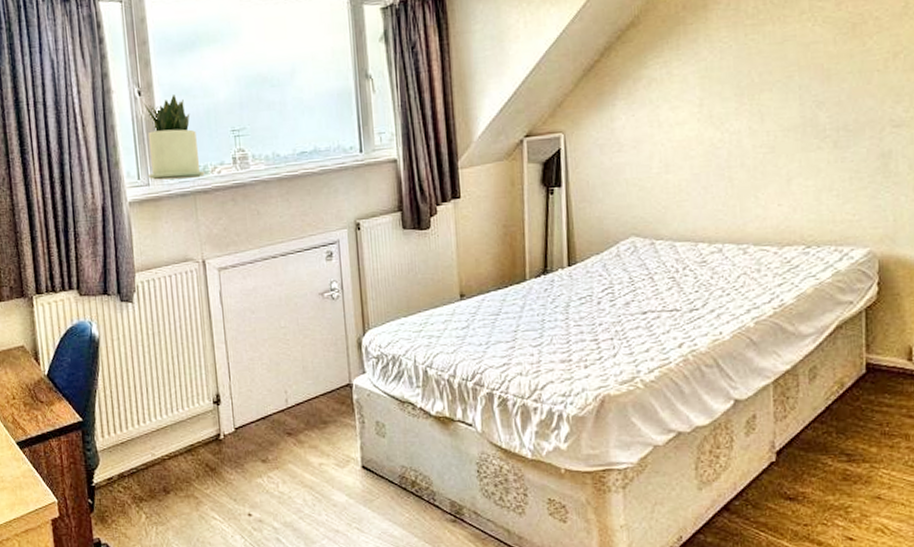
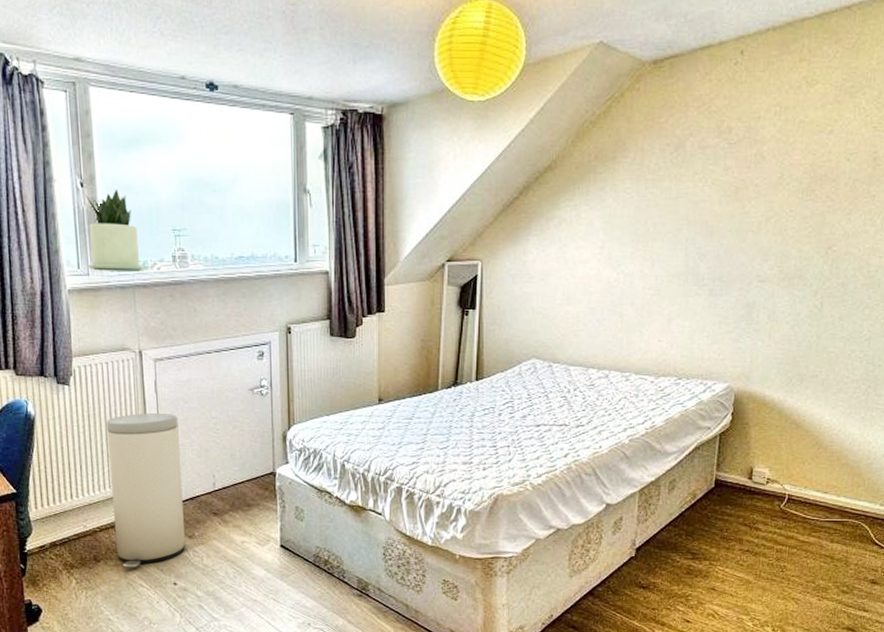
pedal bin: none [171,326,260,499] -> present [106,413,186,568]

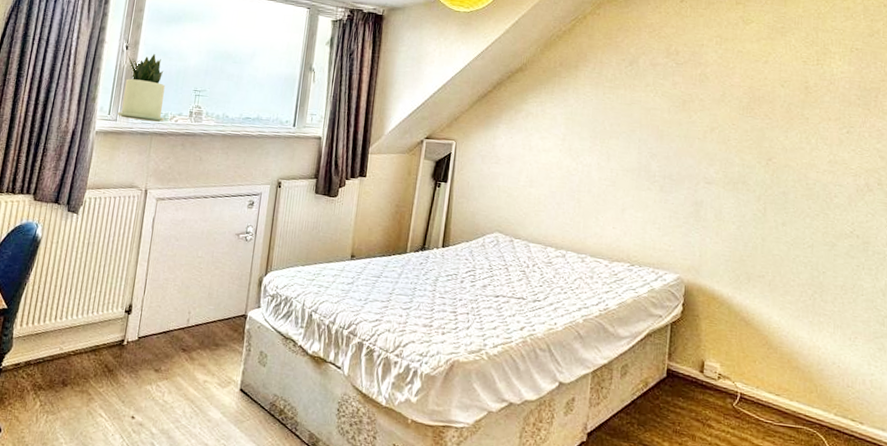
pedal bin: present [106,413,186,568] -> none [84,245,167,397]

